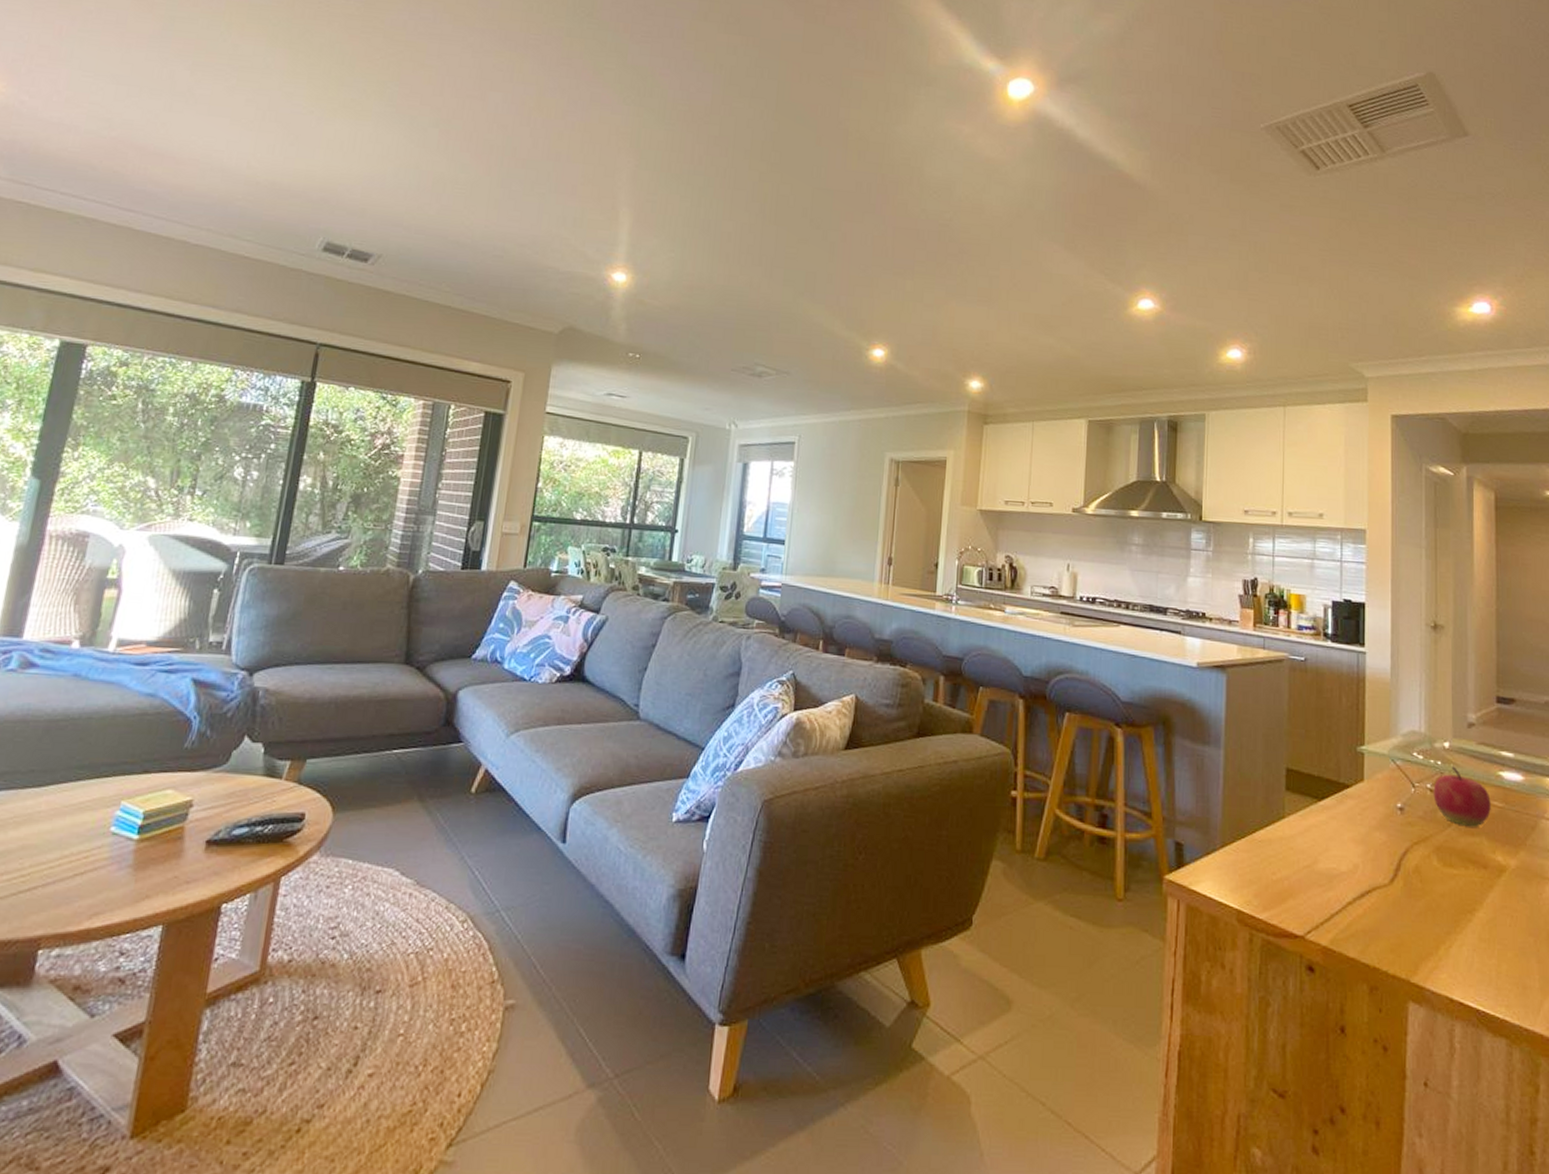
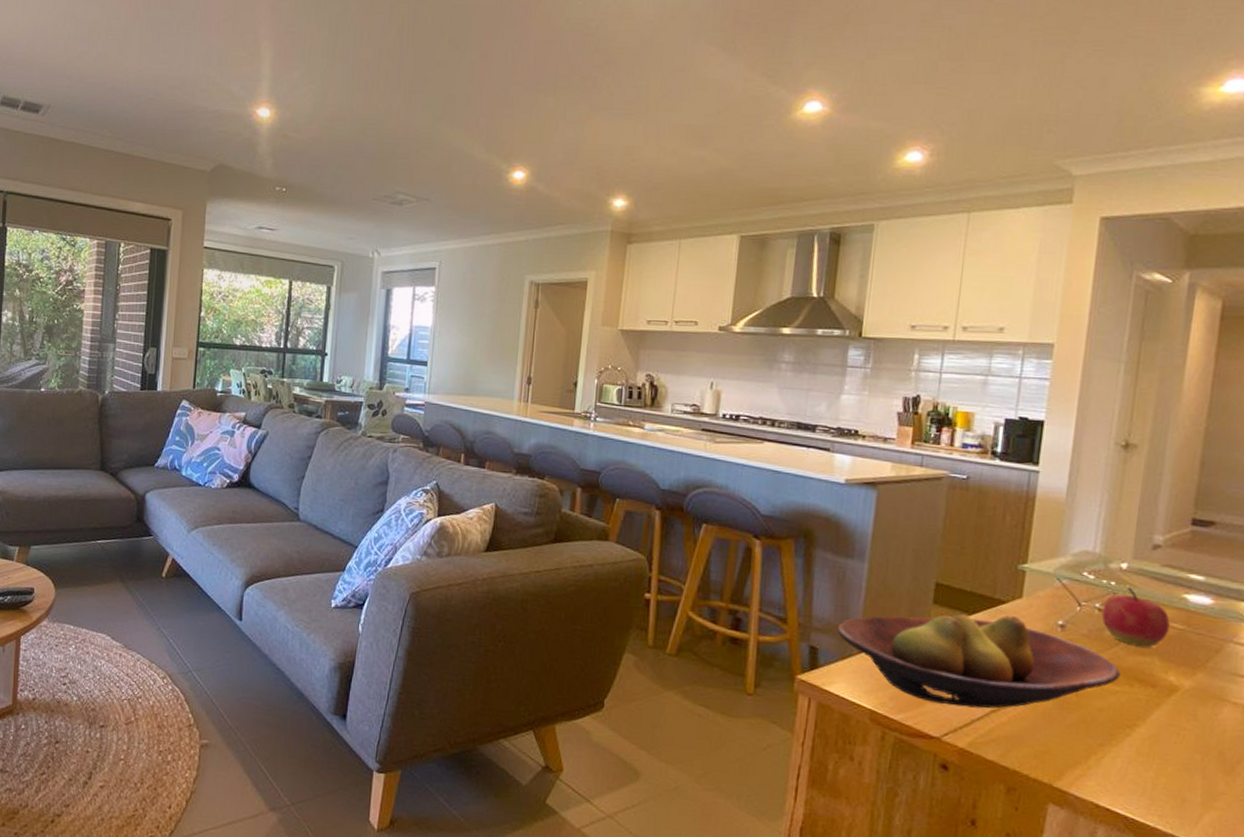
fruit bowl: none [1200,799,1456,901] -> present [837,613,1121,709]

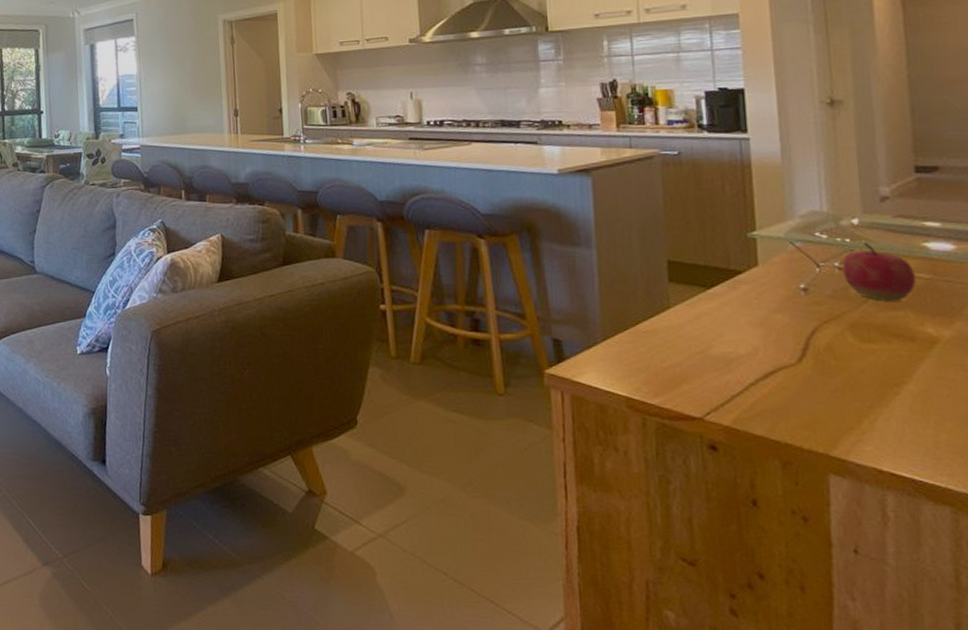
fruit bowl: present [837,613,1121,709] -> none [577,284,876,383]

